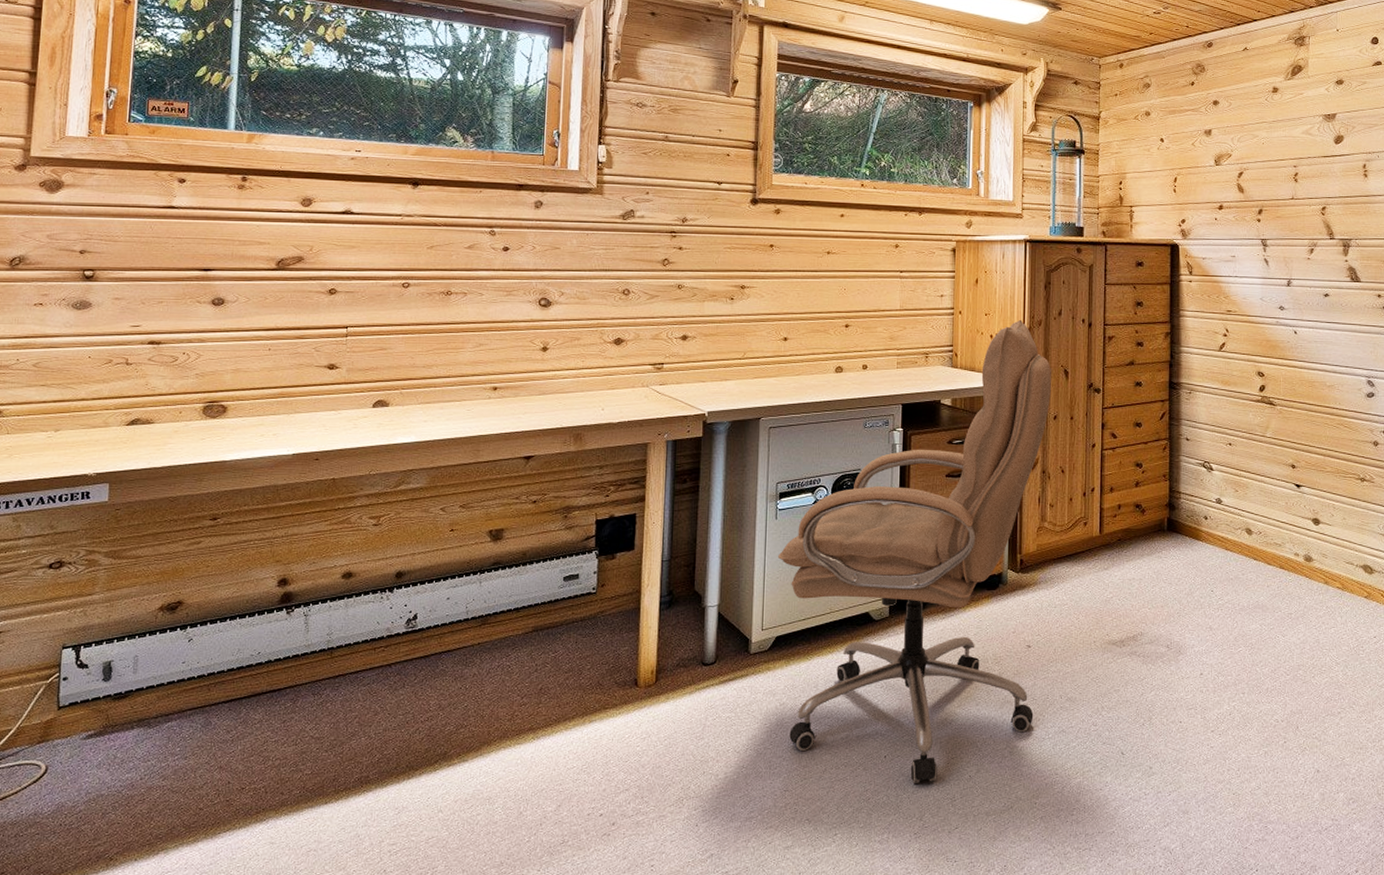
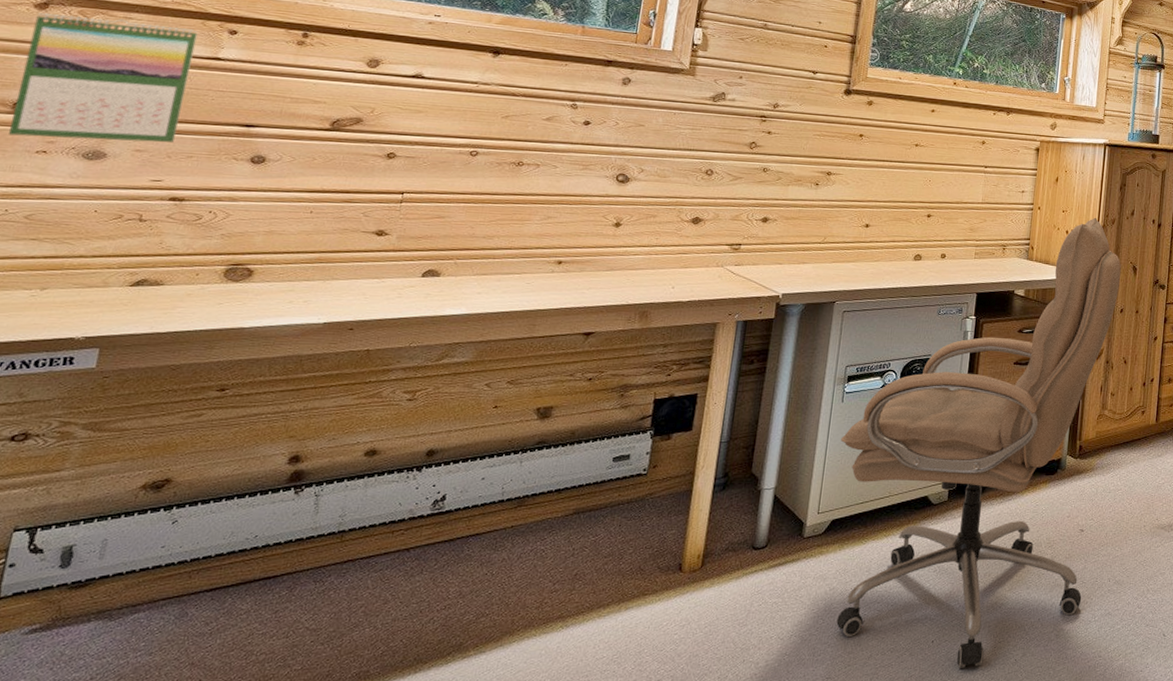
calendar: none [10,174,152,291] -> present [9,13,198,143]

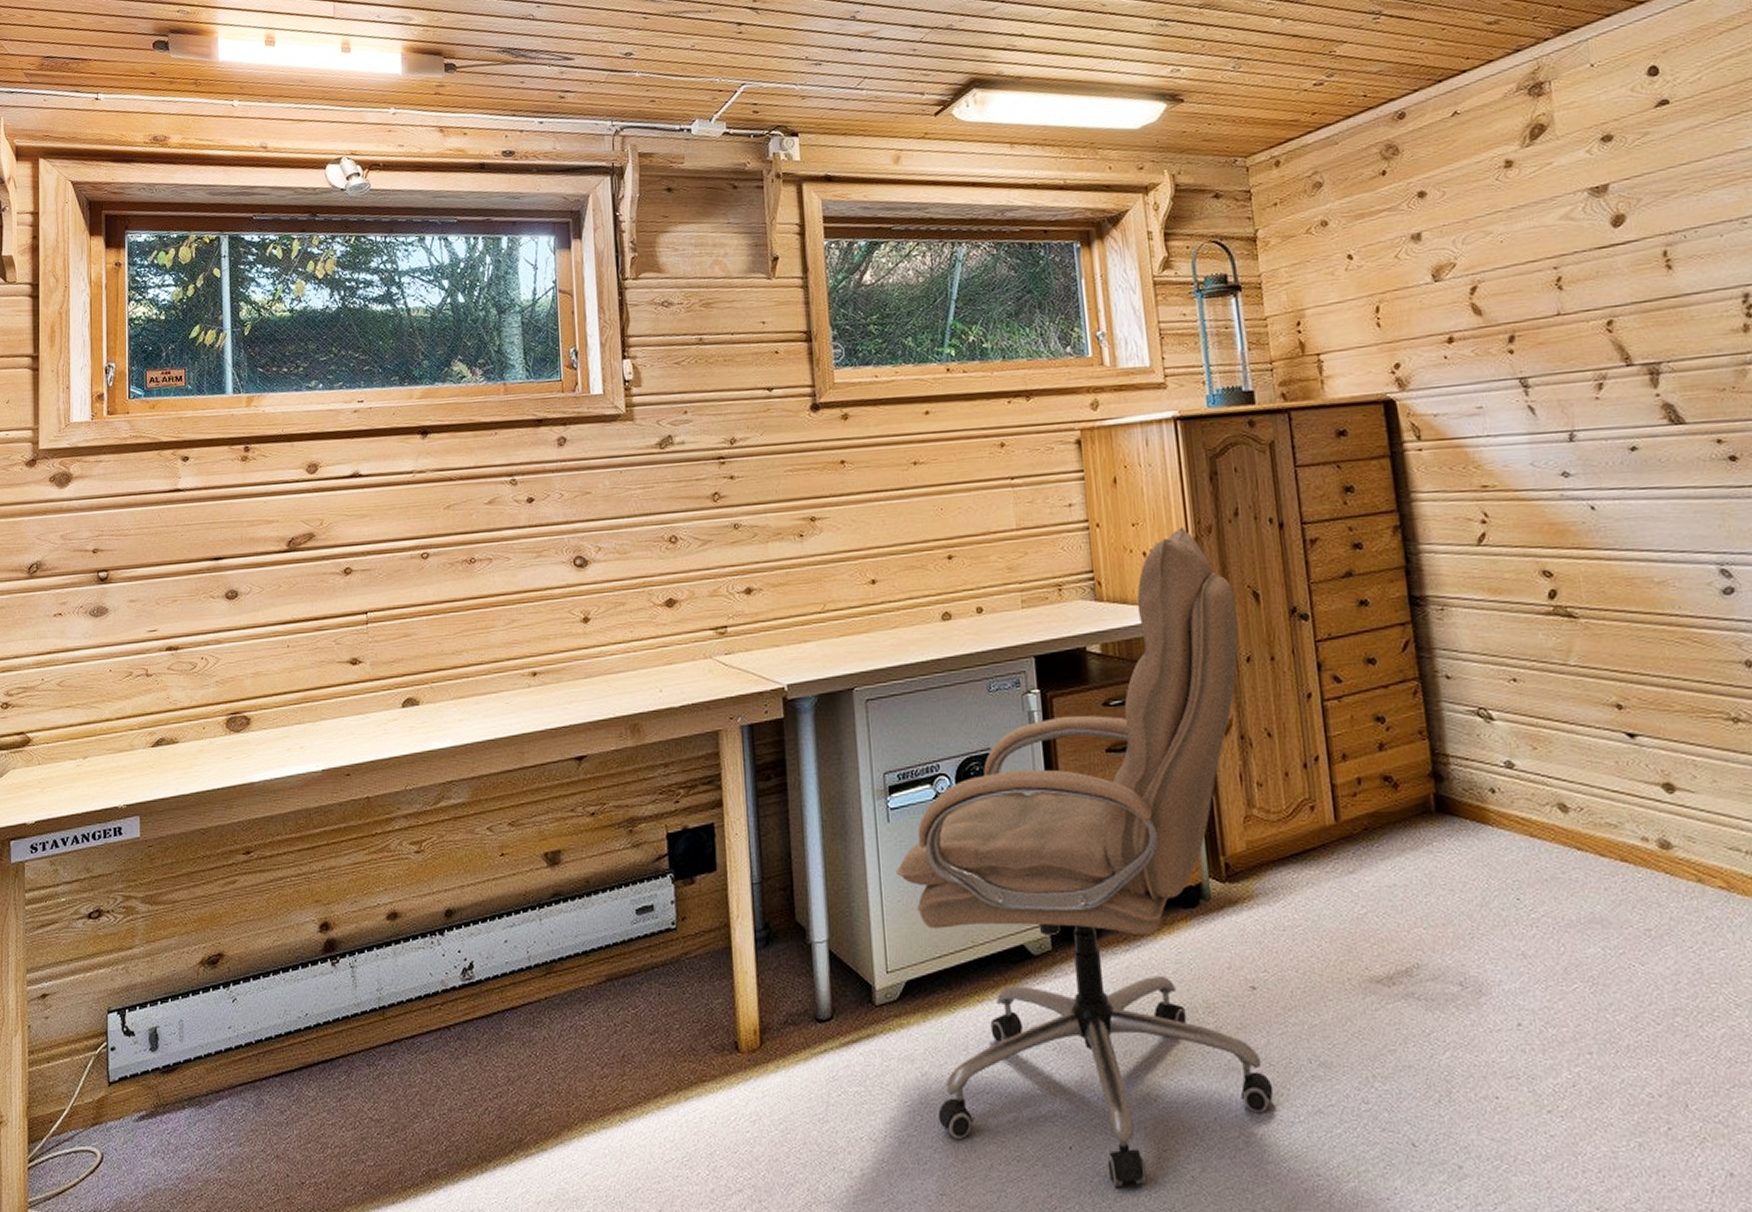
calendar: present [9,13,198,143] -> none [29,462,158,601]

